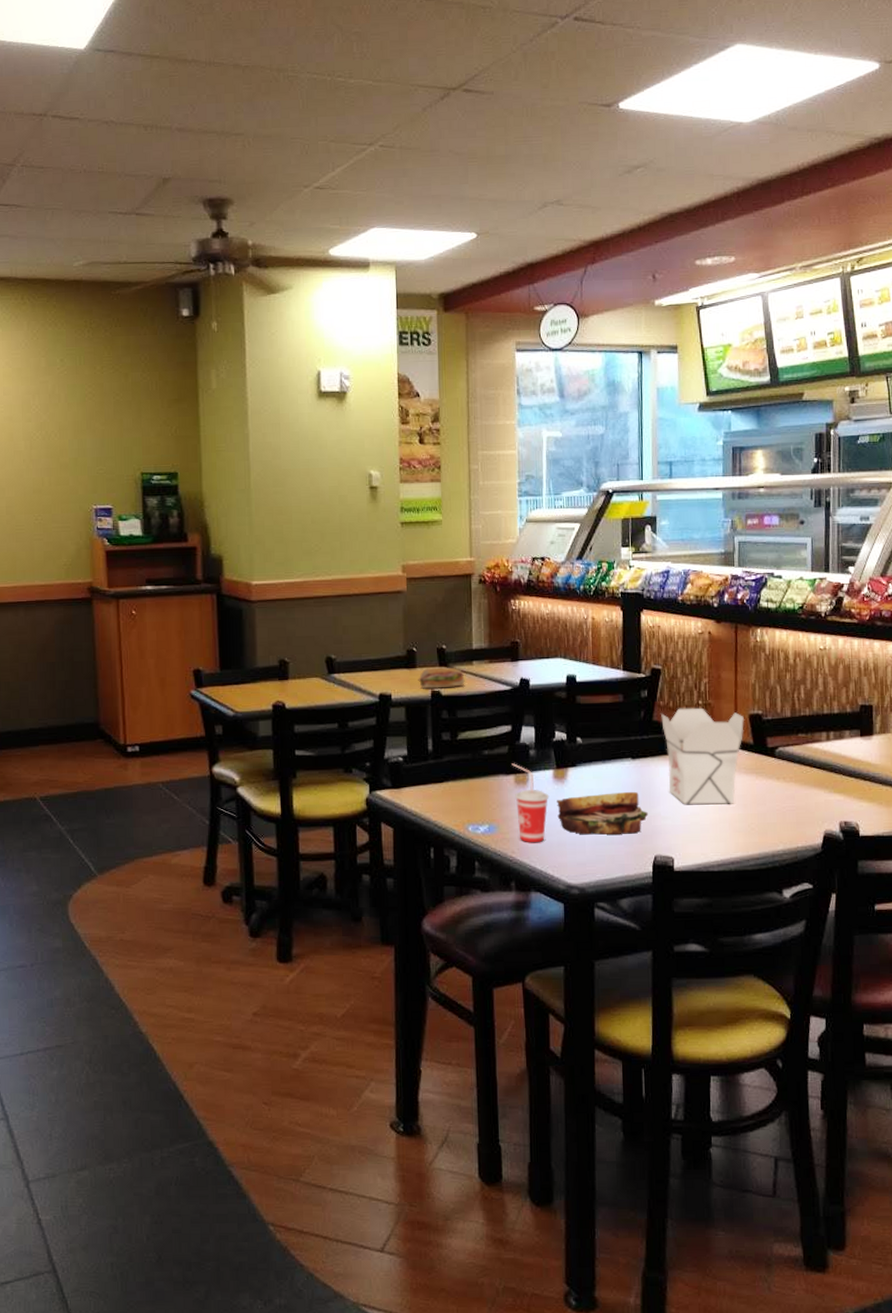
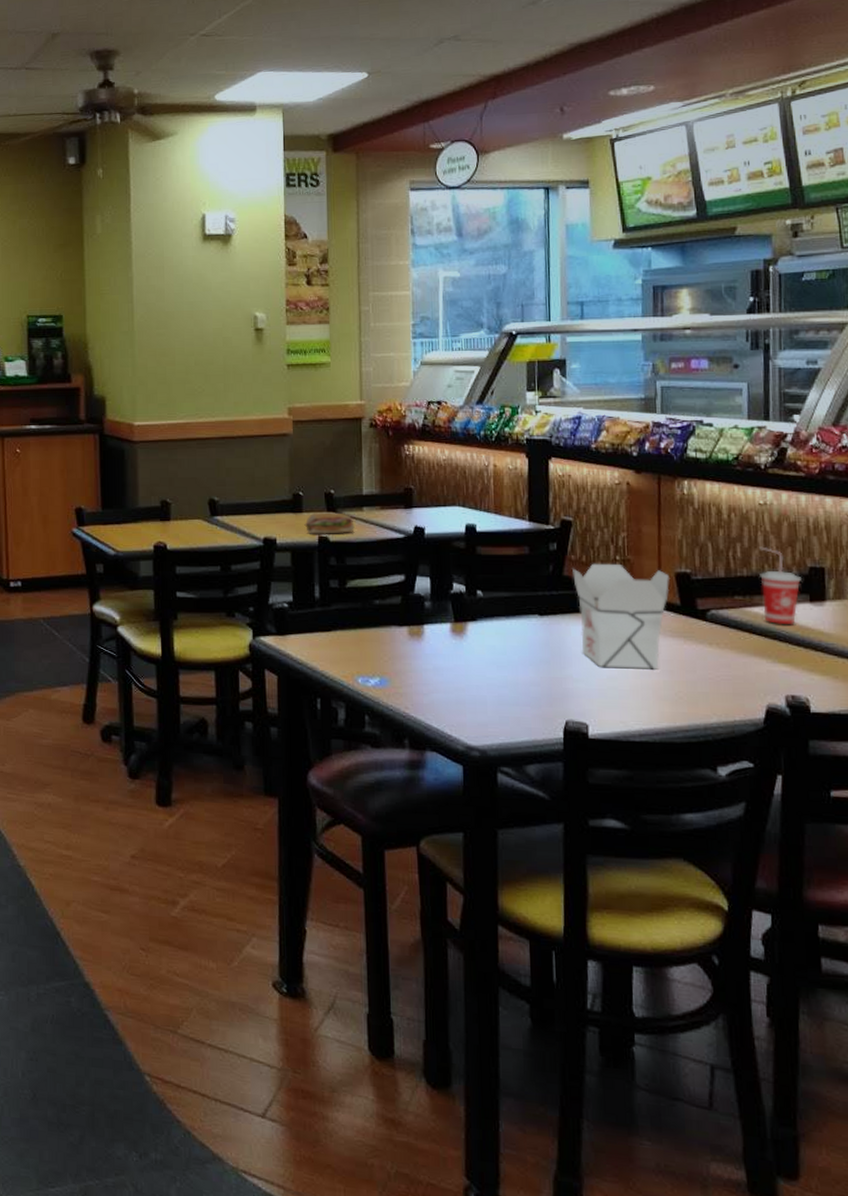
beverage cup: present [512,763,549,843] -> none [405,614,447,700]
sandwich: present [557,791,648,835] -> none [455,650,558,696]
beverage cup: none [819,688,854,759] -> present [760,546,801,625]

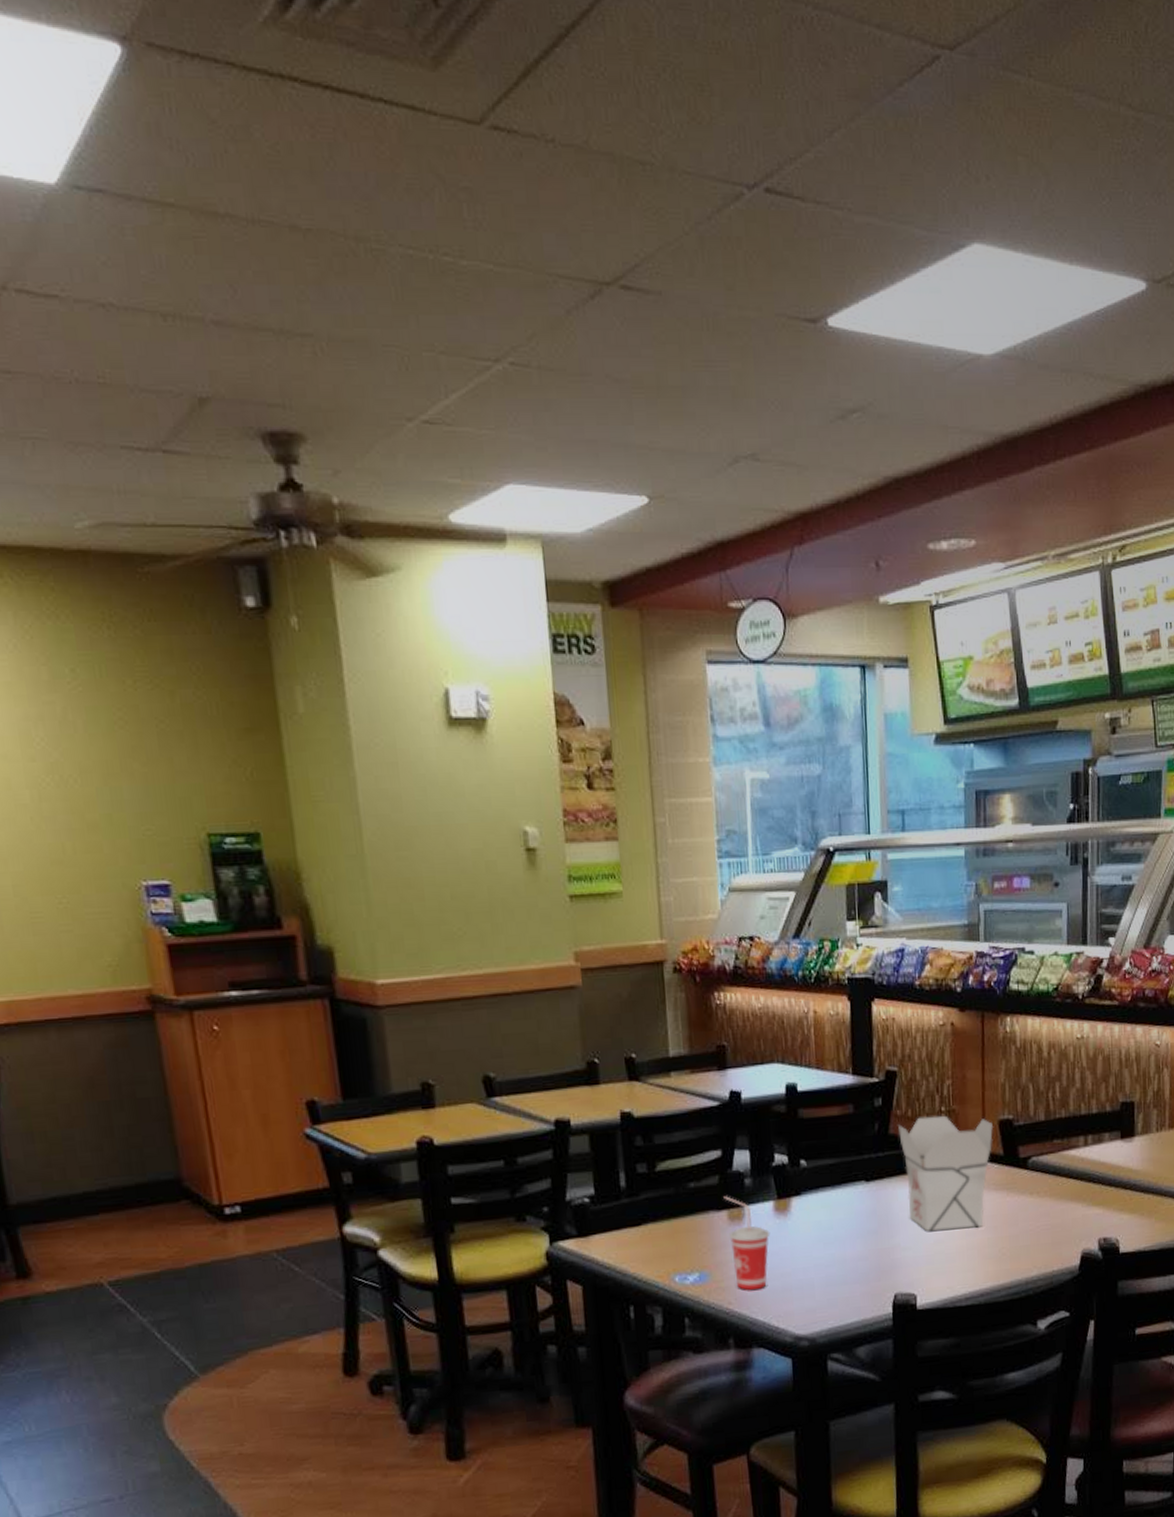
sandwich: present [304,512,355,535] -> none [602,1080,662,1111]
beverage cup: none [405,614,447,700] -> present [723,1196,770,1291]
beverage cup: present [760,546,801,625] -> none [1077,1084,1114,1166]

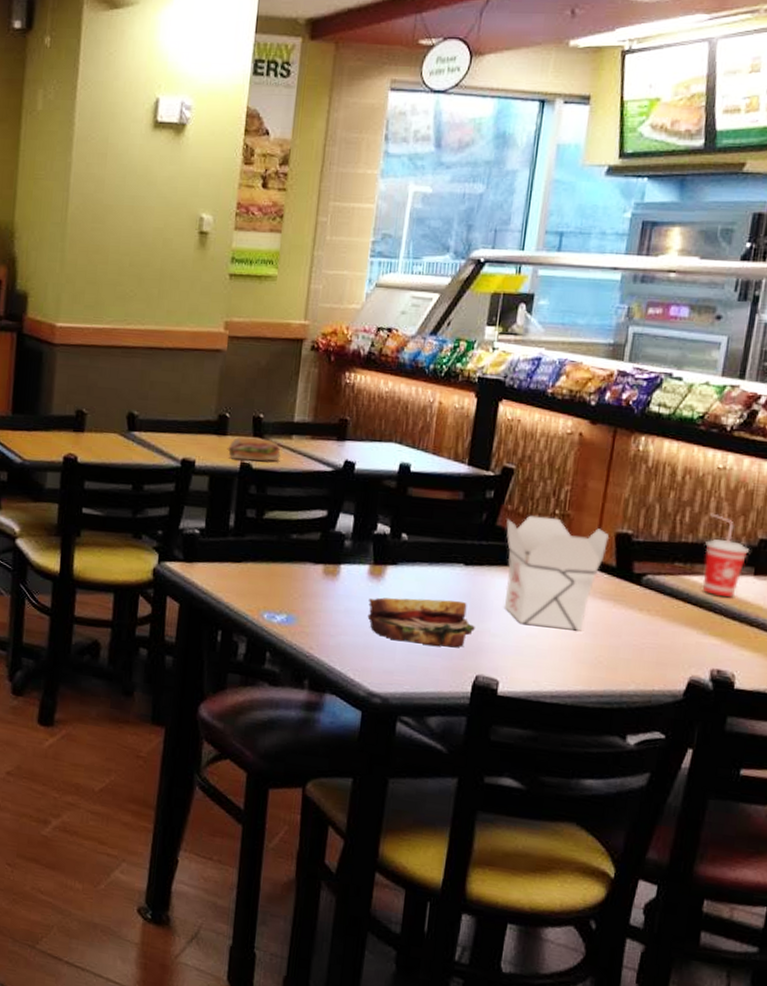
sandwich: none [602,1080,662,1111] -> present [227,436,281,462]
beverage cup: present [723,1196,770,1291] -> none [320,552,361,643]
sandwich: none [779,1220,886,1276] -> present [367,597,475,648]
beverage cup: none [1077,1084,1114,1166] -> present [703,513,749,598]

